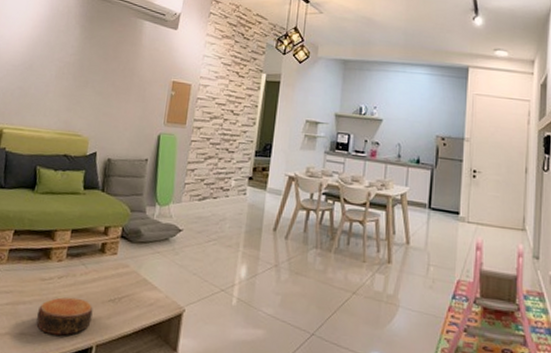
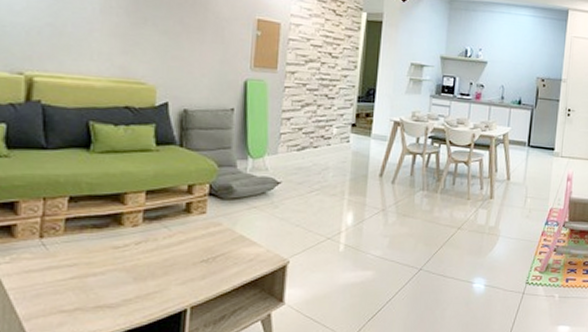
bowl: present [36,297,93,336] -> none [112,262,183,303]

